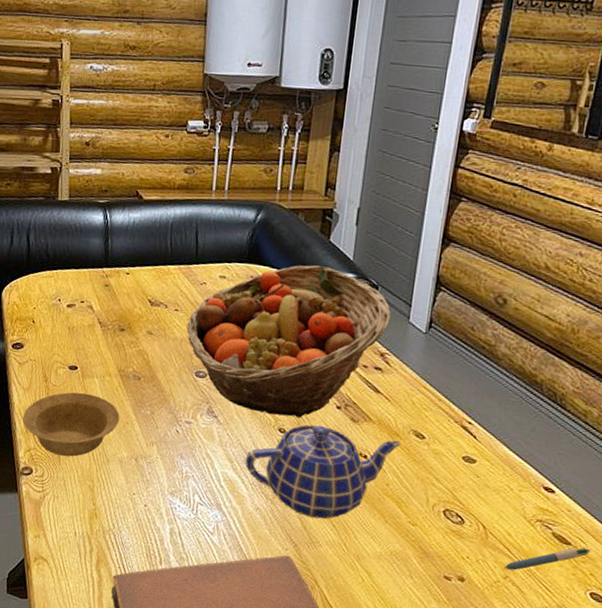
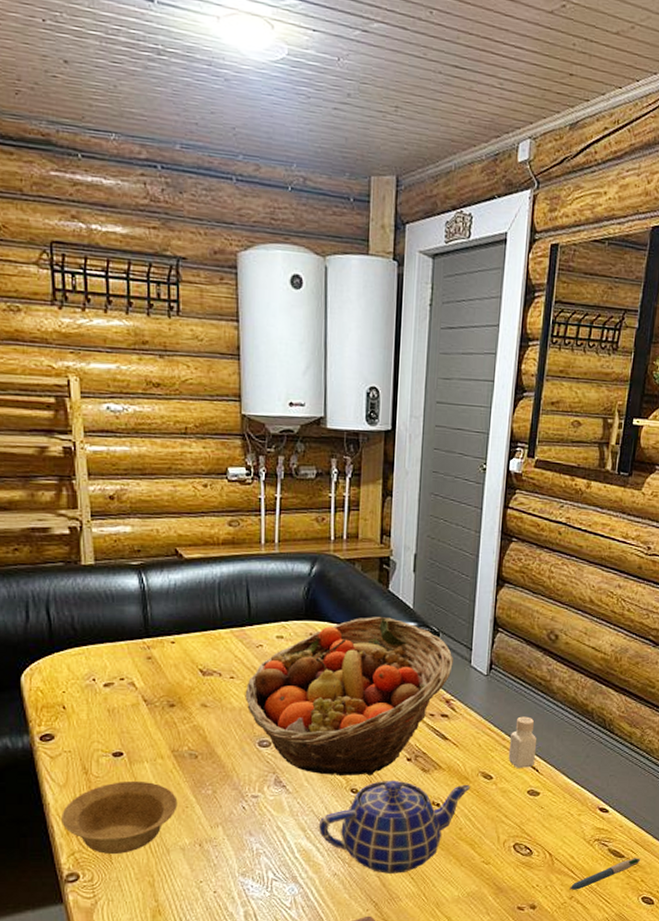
pepper shaker: none [443,379,477,433] -> present [508,716,537,768]

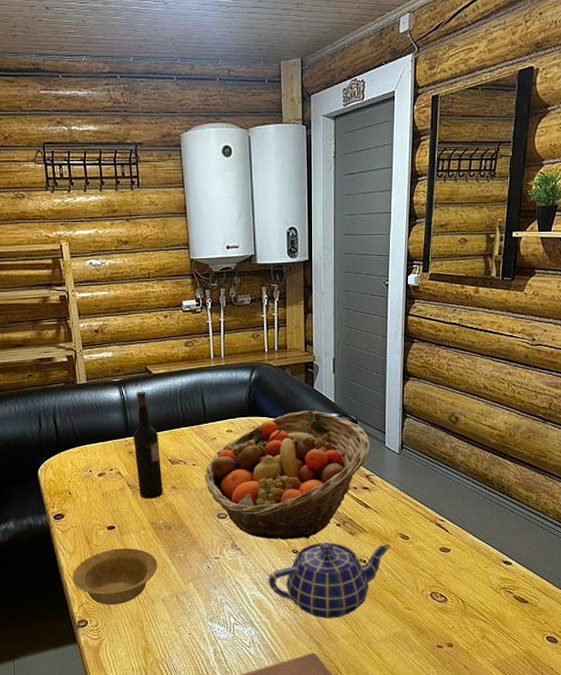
wine bottle: none [154,580,190,719] -> present [134,392,163,499]
pepper shaker: present [508,716,537,768] -> none [421,486,446,529]
pen: present [569,858,641,890] -> none [481,603,543,631]

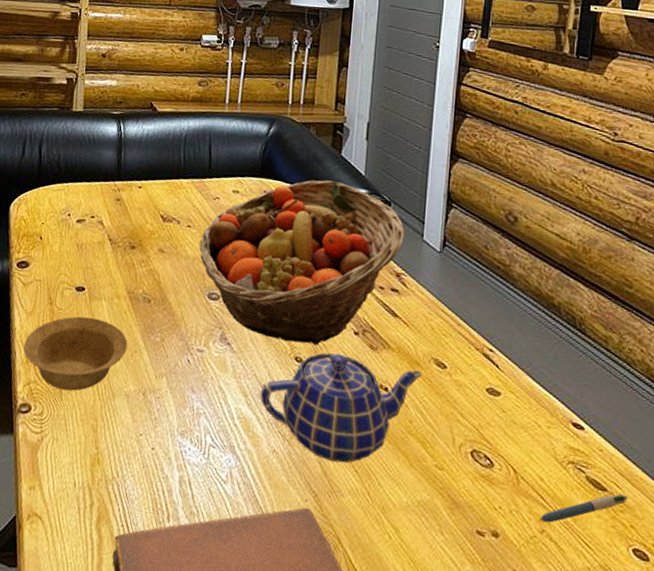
wine bottle: present [134,392,163,499] -> none [120,129,153,261]
pen: none [481,603,543,631] -> present [540,494,628,523]

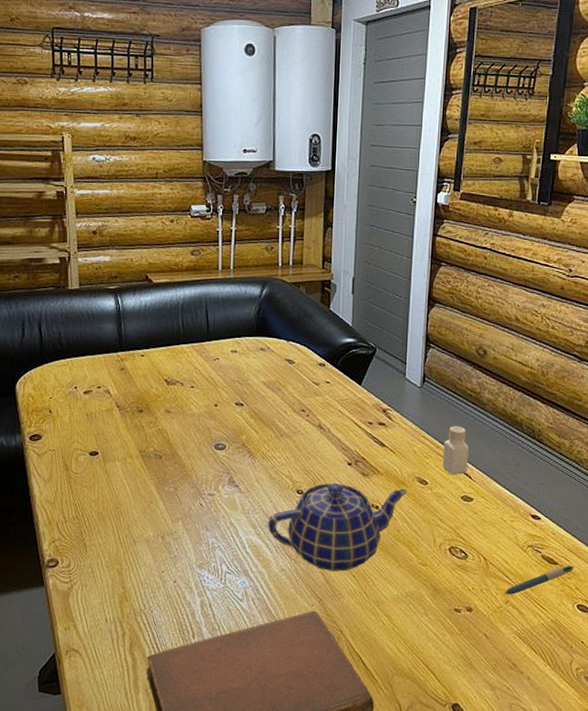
bowl: present [23,316,128,391] -> none [45,477,144,543]
fruit basket: present [199,180,405,346] -> none [203,333,389,478]
pepper shaker: none [464,301,497,361] -> present [442,426,470,475]

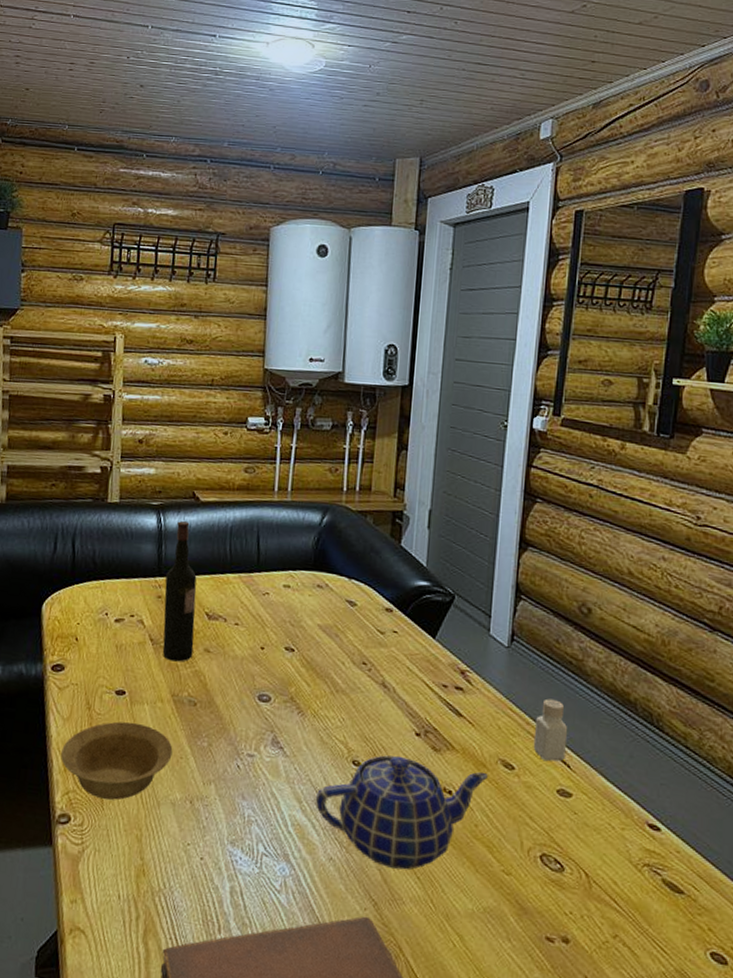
bowl: none [45,477,144,543] -> present [61,721,173,800]
wine bottle: none [126,302,156,423] -> present [162,521,197,662]
pen: present [505,565,575,595] -> none [612,896,707,928]

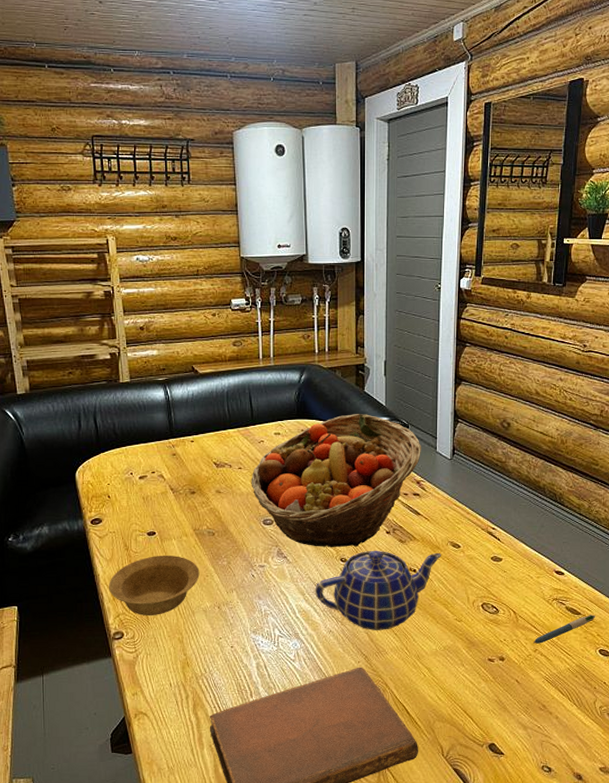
wine bottle: present [162,521,197,662] -> none [178,392,207,504]
fruit basket: none [248,572,470,748] -> present [251,414,421,547]
pepper shaker: present [533,698,568,762] -> none [473,493,497,537]
pen: none [612,896,707,928] -> present [533,615,596,644]

